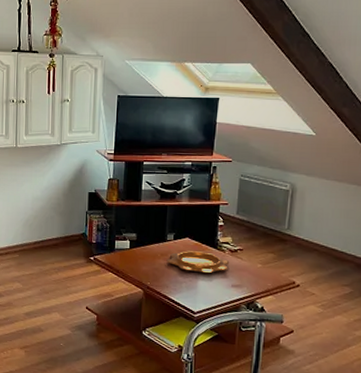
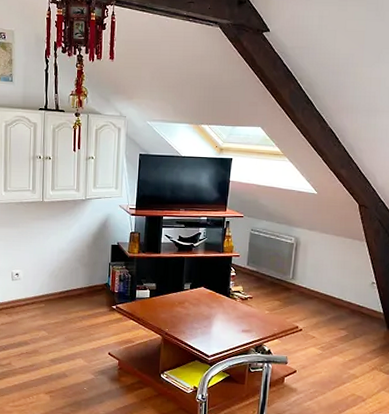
decorative bowl: present [166,251,230,274] -> none [183,299,241,320]

